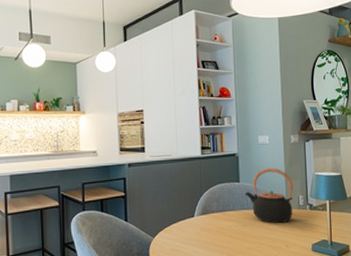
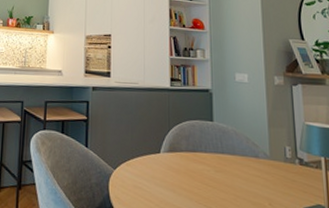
teapot: present [244,168,293,224] -> none [219,109,279,176]

